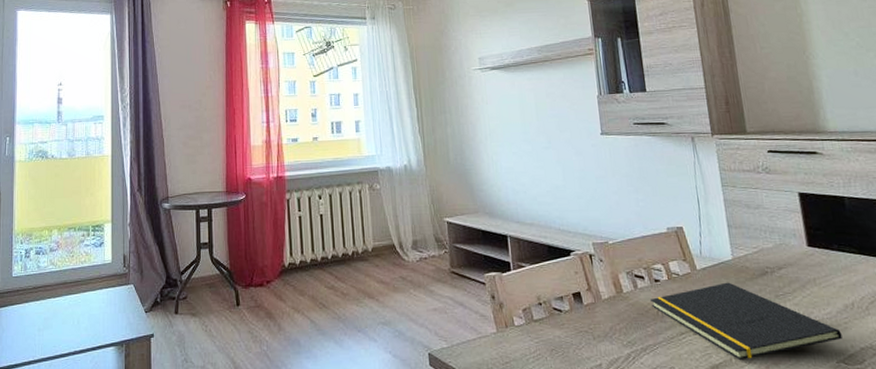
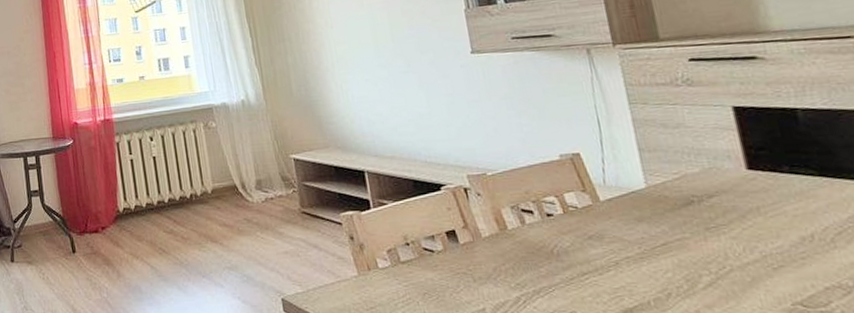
notepad: present [651,282,843,359] -> none [542,214,799,302]

